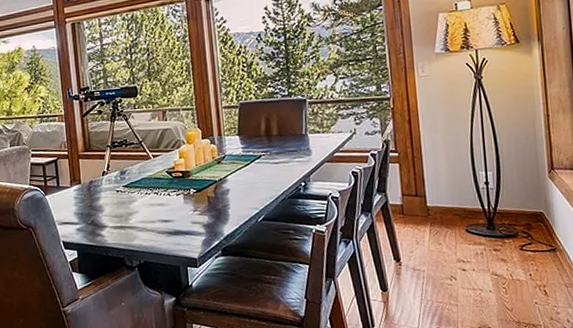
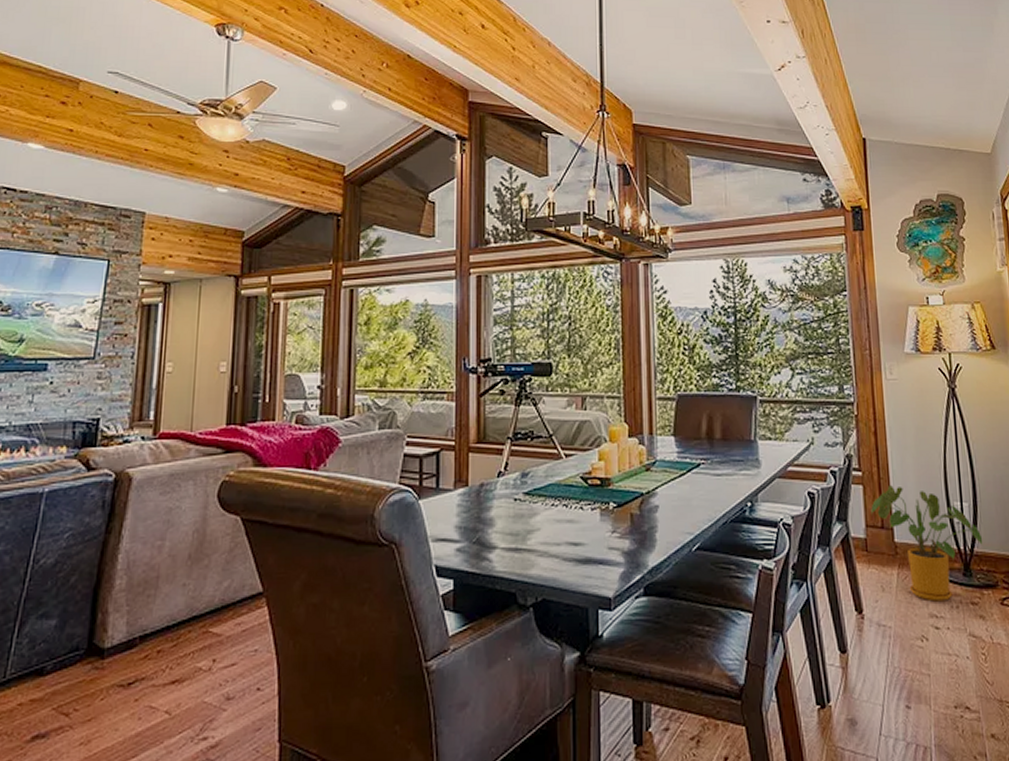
house plant: none [406,162,505,250] -> present [871,485,983,602]

